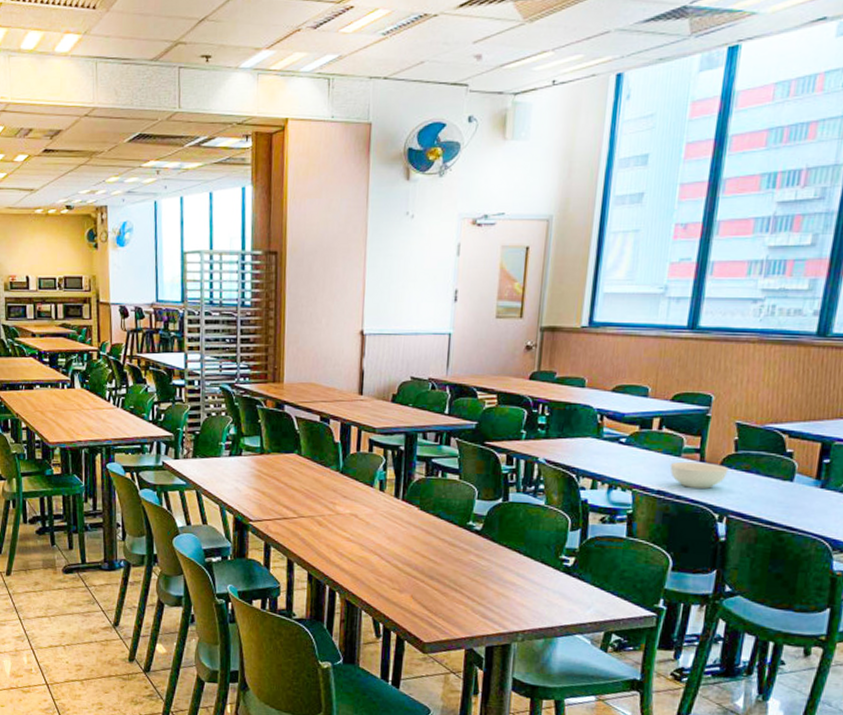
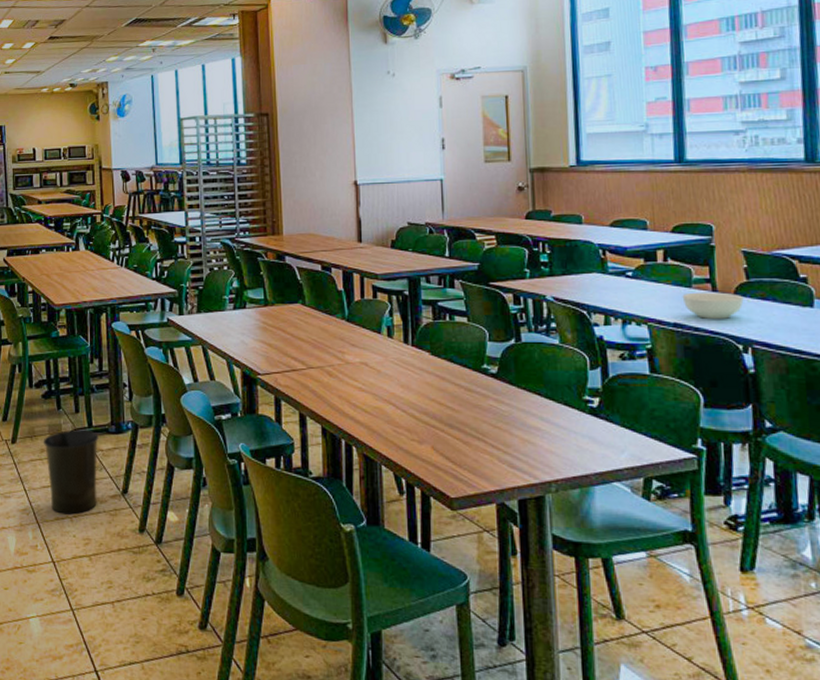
waste bin: none [37,565,92,643] -> present [43,429,99,515]

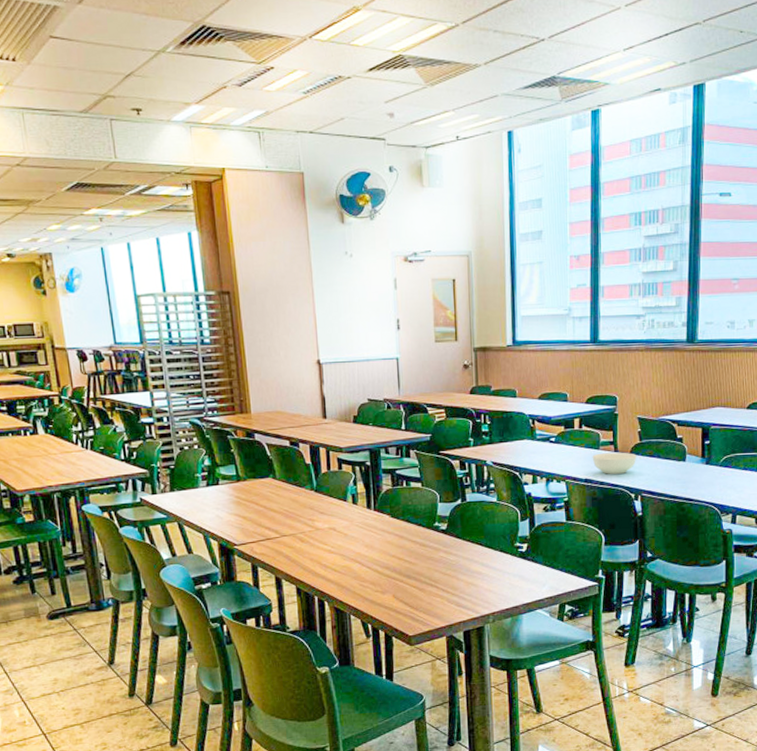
waste bin: present [43,429,99,515] -> none [19,610,84,690]

